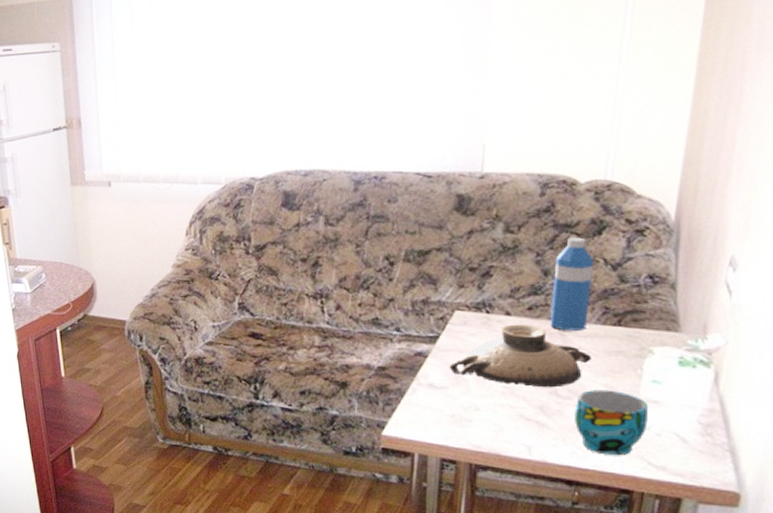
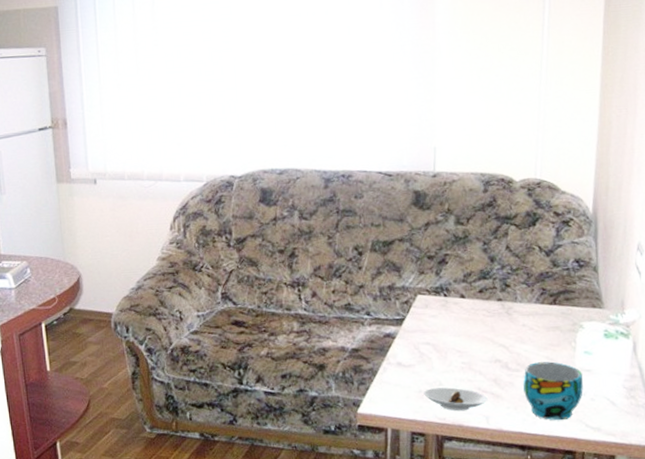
teapot: present [449,324,591,388] -> none [414,305,534,362]
saucer: none [457,413,533,440] -> present [423,387,489,412]
water bottle: present [550,237,594,331] -> none [498,228,531,310]

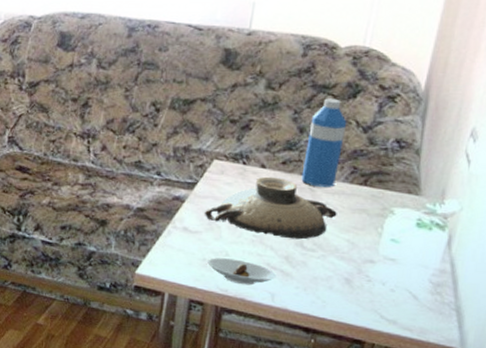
teapot: none [414,305,534,362] -> present [204,176,337,240]
water bottle: none [498,228,531,310] -> present [301,98,347,187]
cup: present [523,361,583,421] -> none [317,244,385,308]

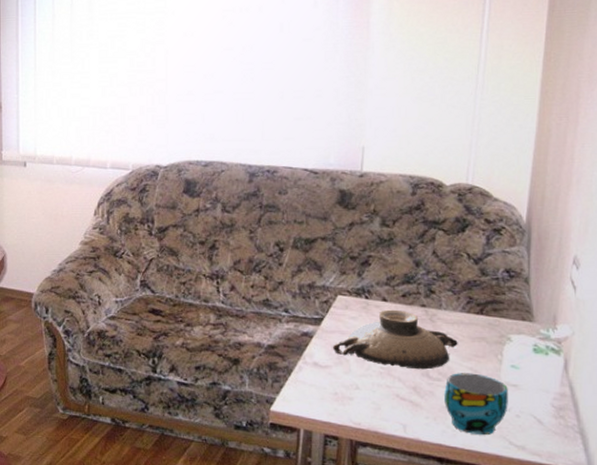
saucer: present [207,258,278,285] -> none [339,391,407,418]
water bottle: present [301,98,347,187] -> none [421,233,459,317]
cup: none [317,244,385,308] -> present [444,373,508,436]

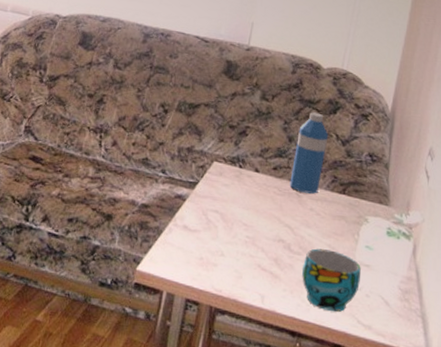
teapot: present [332,309,458,370] -> none [203,180,320,243]
water bottle: none [421,233,459,317] -> present [289,112,329,194]

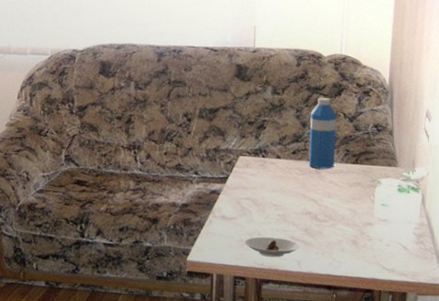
saucer: none [204,257,267,286] -> present [244,236,301,258]
cup: present [302,248,361,312] -> none [330,213,380,264]

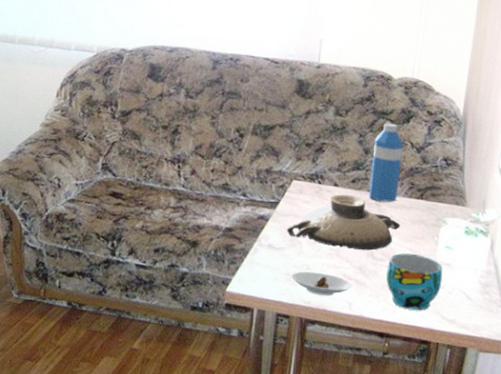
teapot: none [236,165,339,214] -> present [286,194,400,251]
cup: none [330,213,380,264] -> present [387,253,442,311]

